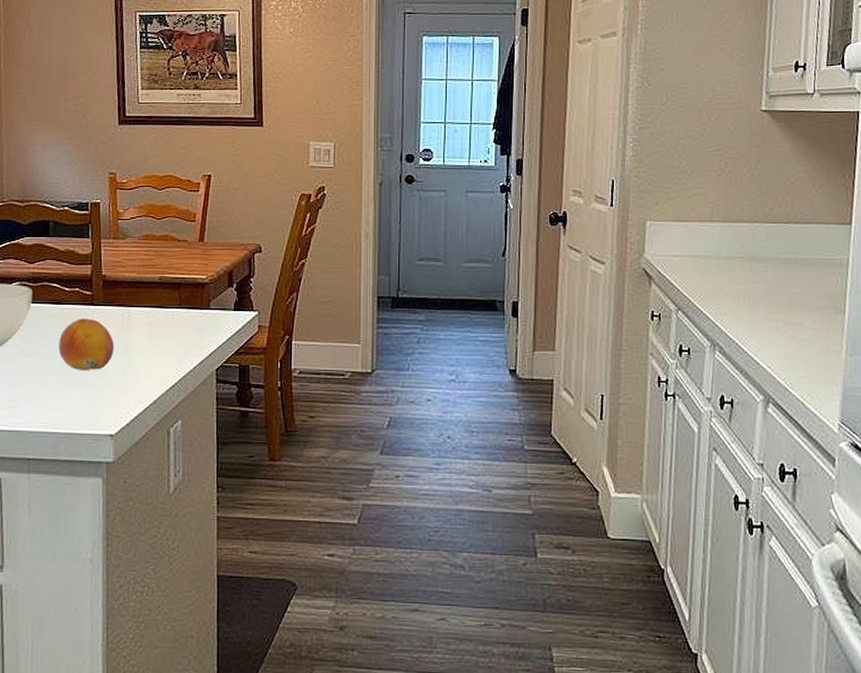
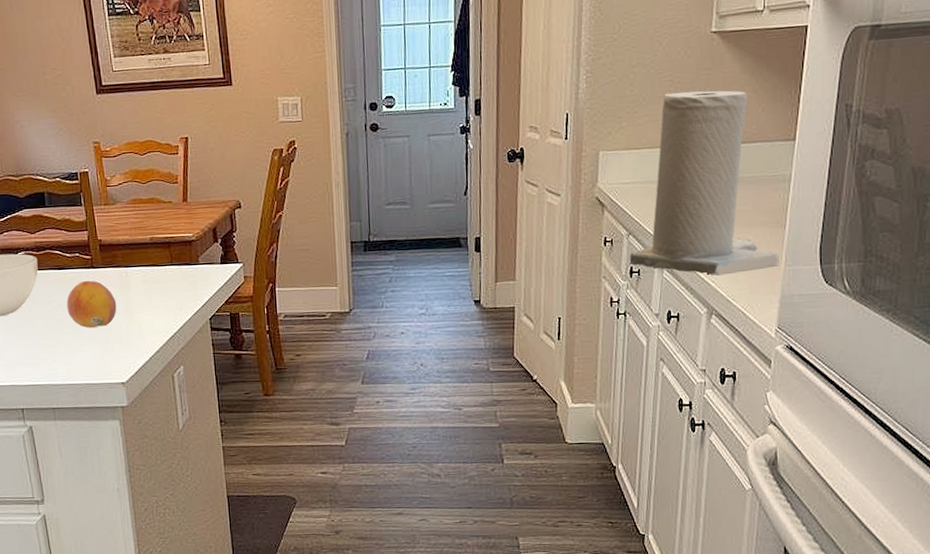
paper towel: none [678,167,840,361] -> present [629,90,779,276]

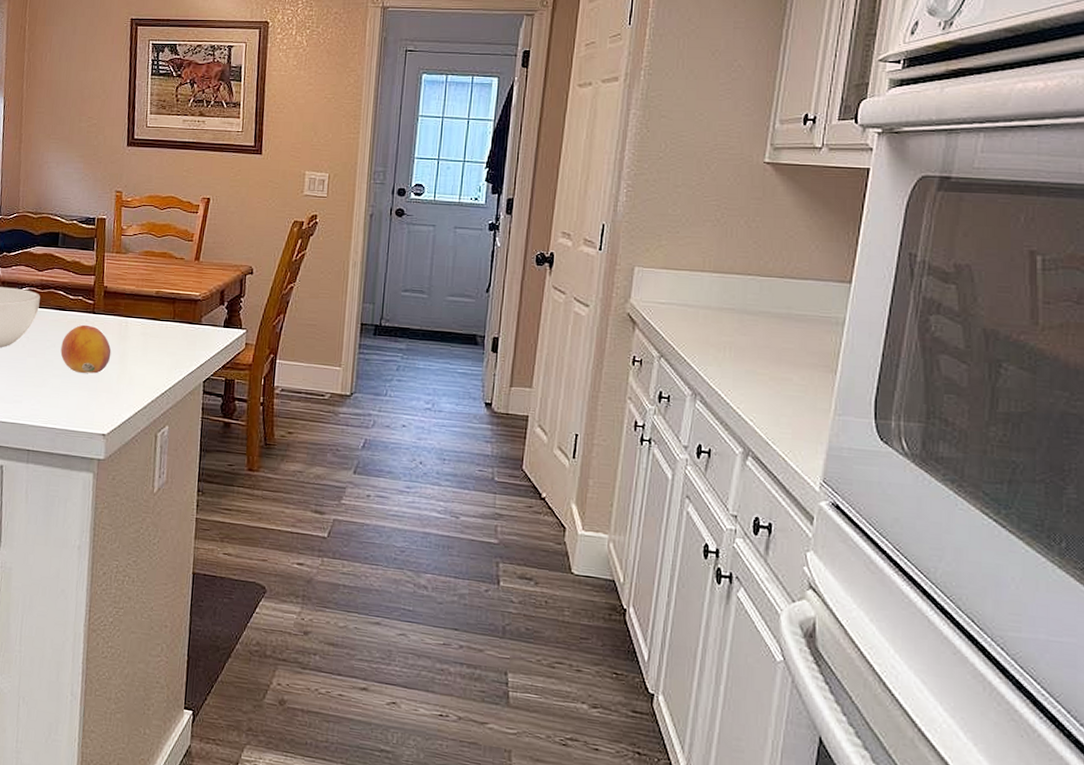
paper towel: present [629,90,779,276] -> none [658,217,828,415]

